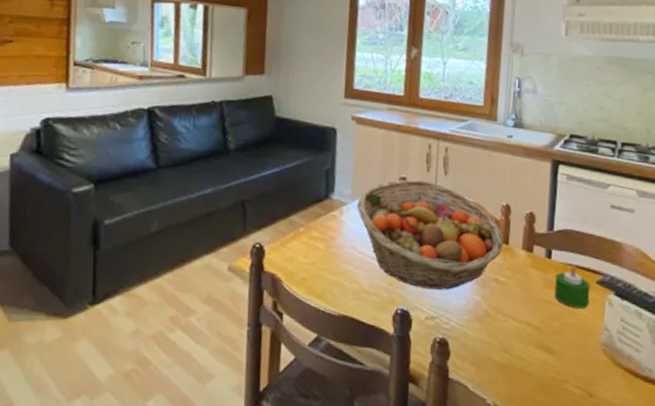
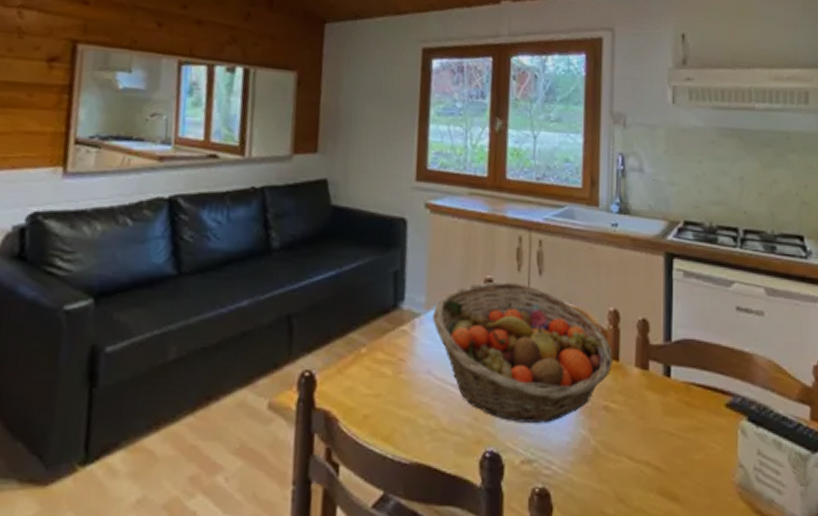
candle: present [554,265,590,309] -> none [677,384,719,440]

